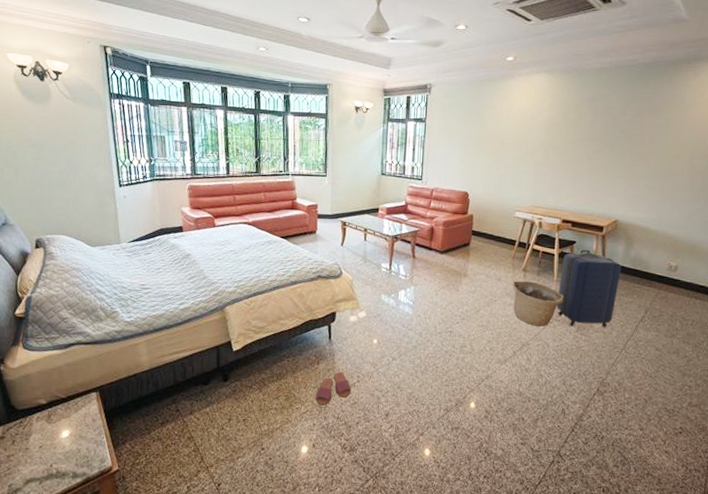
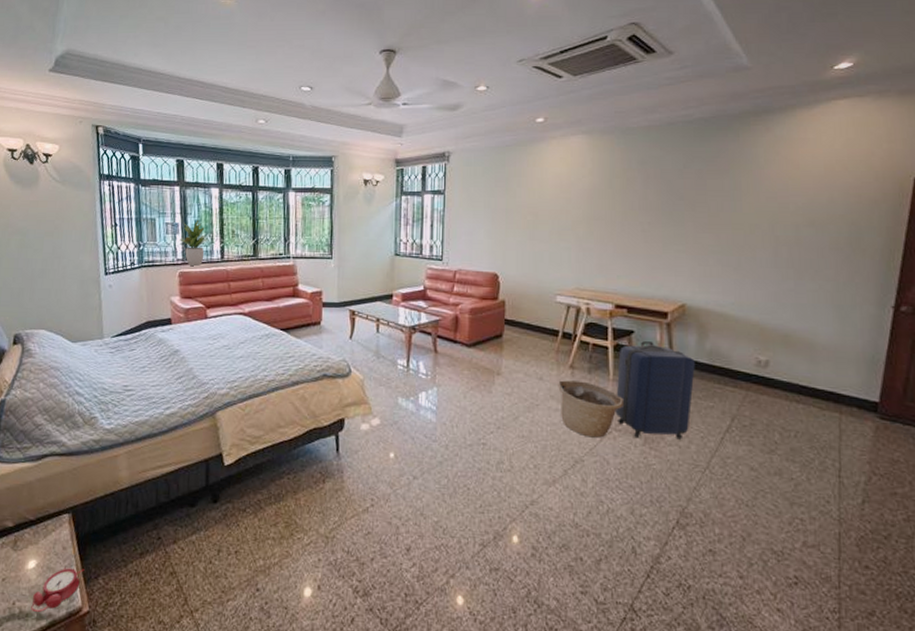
alarm clock: none [67,435,113,472] -> present [31,566,85,612]
potted plant: none [188,139,215,181] -> present [180,220,209,267]
slippers: present [316,371,350,405] -> none [321,493,363,536]

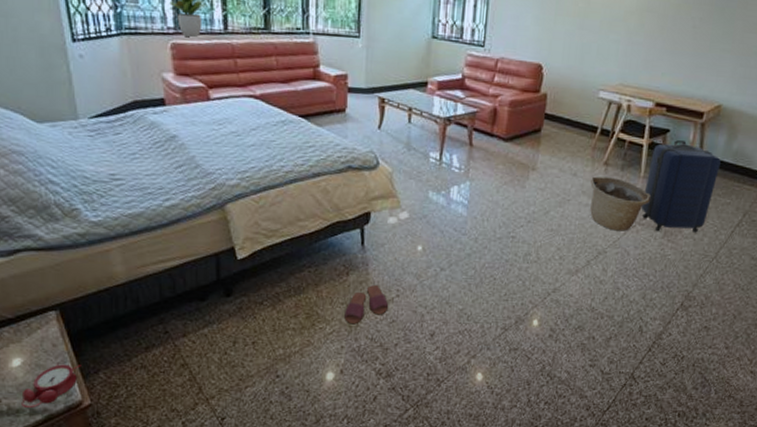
slippers: none [321,493,363,536] -> present [344,284,388,325]

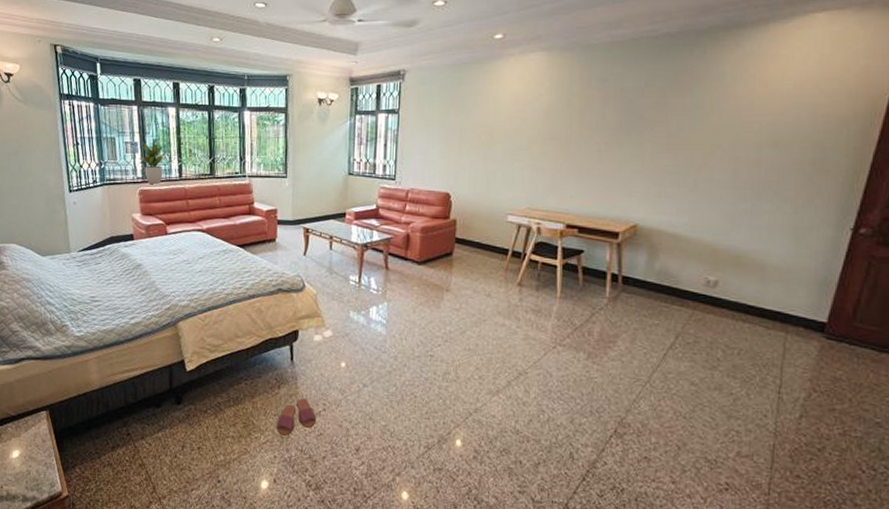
alarm clock: present [21,363,81,407] -> none [17,456,63,495]
basket: present [590,176,651,231] -> none [505,297,569,352]
suitcase: present [641,140,721,233] -> none [560,261,643,355]

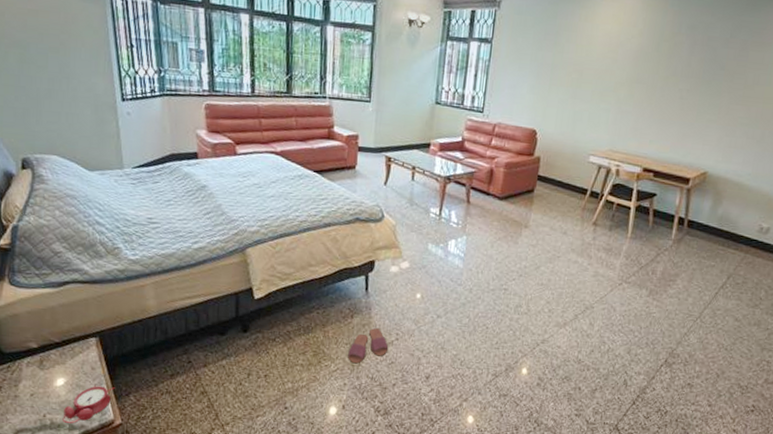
alarm clock: none [17,456,63,495] -> present [62,384,115,423]
potted plant: present [139,140,167,185] -> none [206,49,238,100]

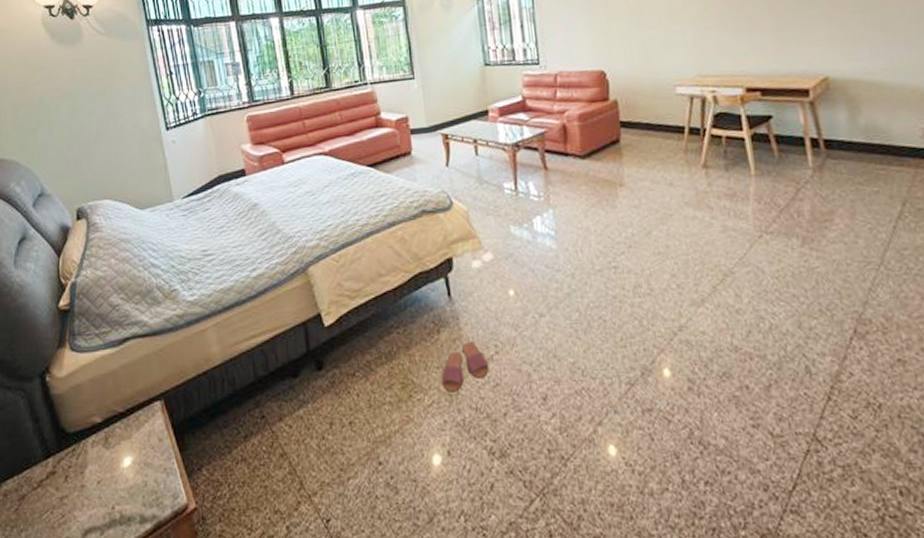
alarm clock: present [62,384,115,423] -> none [132,460,185,514]

